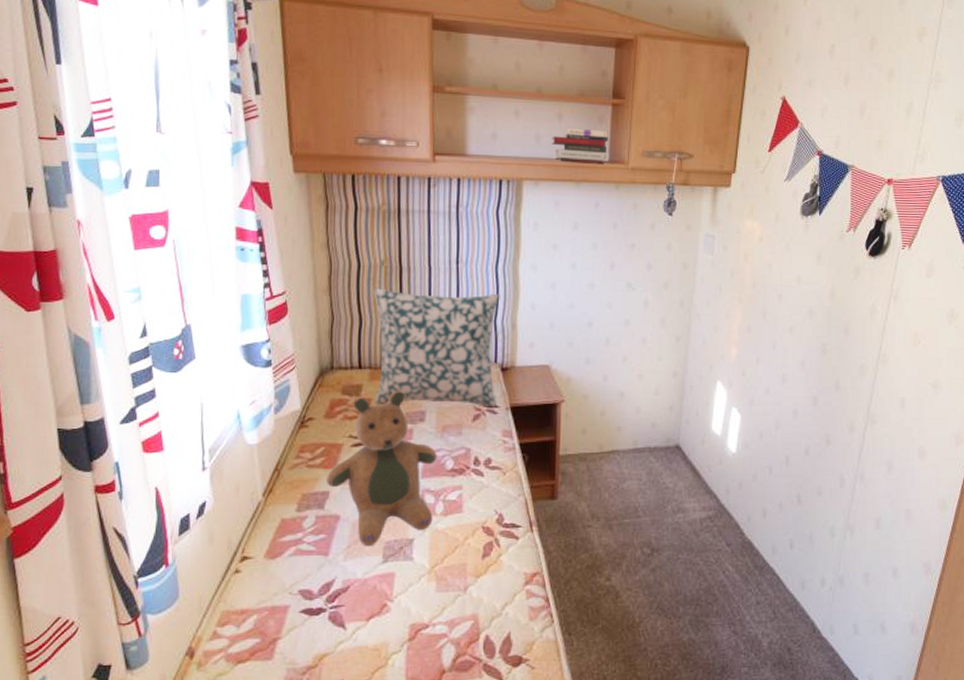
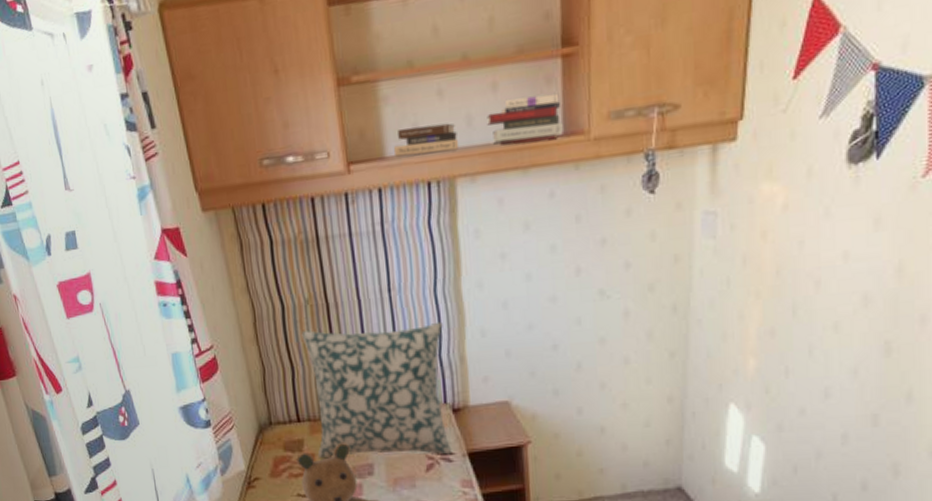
books: none [474,135,528,160] -> present [393,123,459,158]

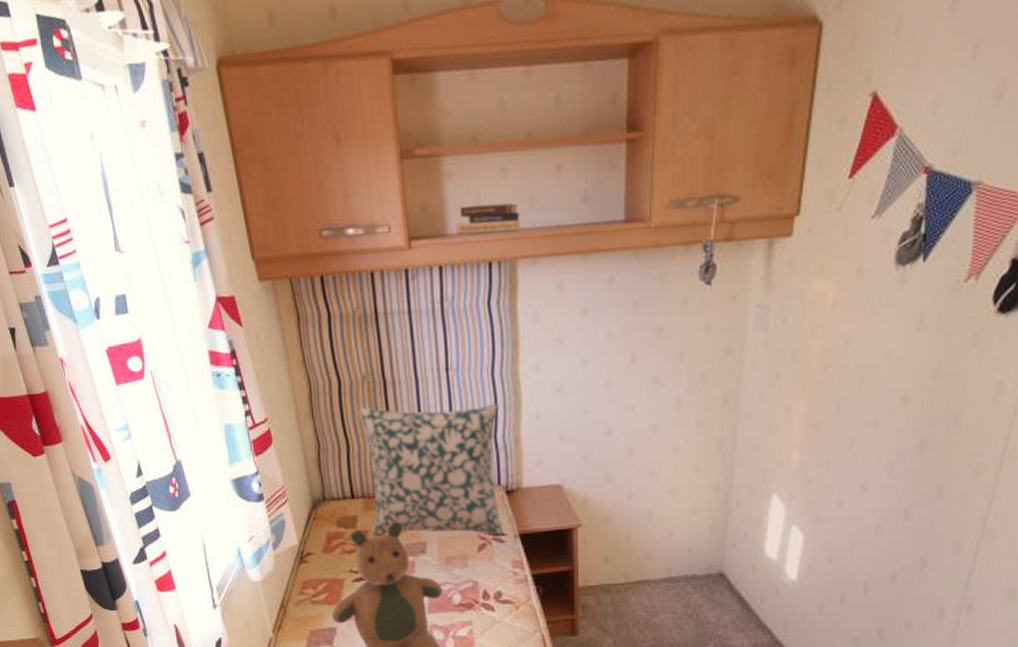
books: present [487,93,563,147] -> none [550,178,625,230]

